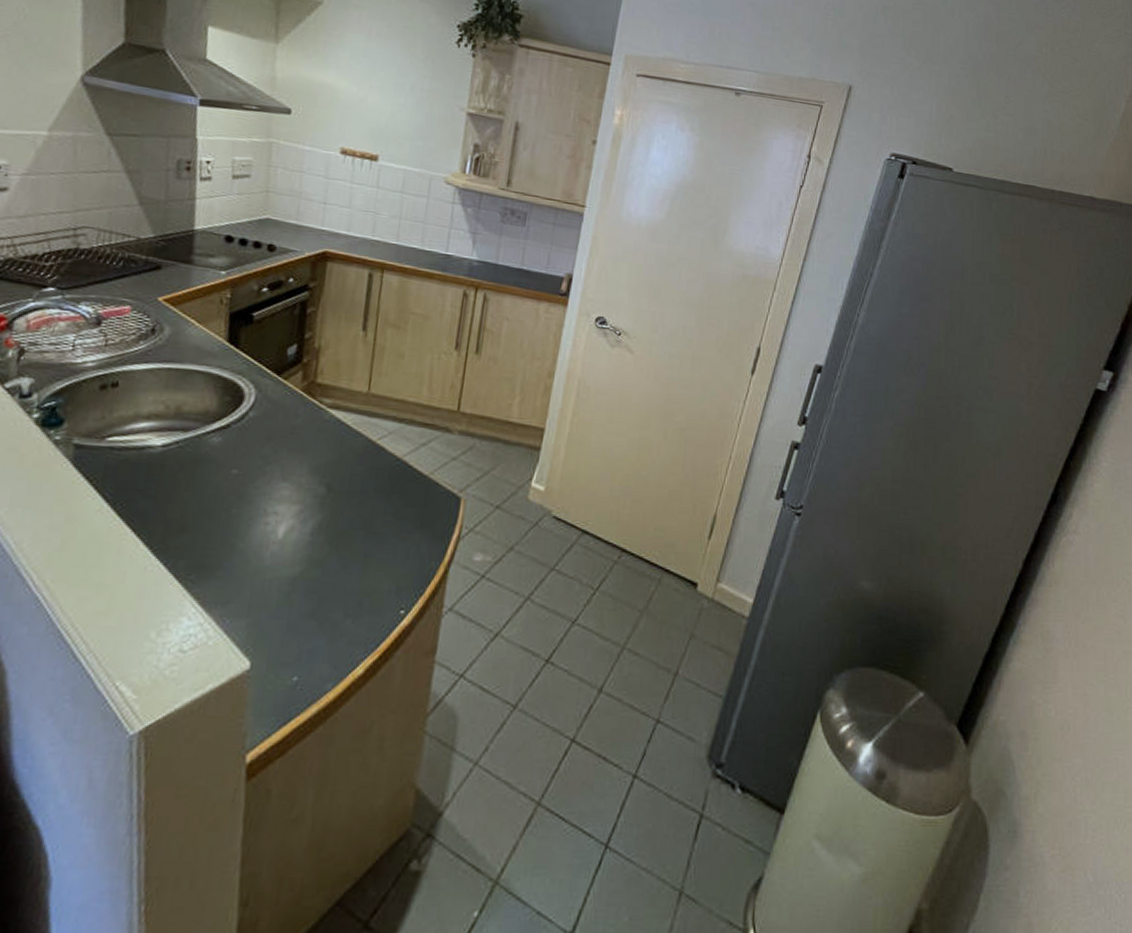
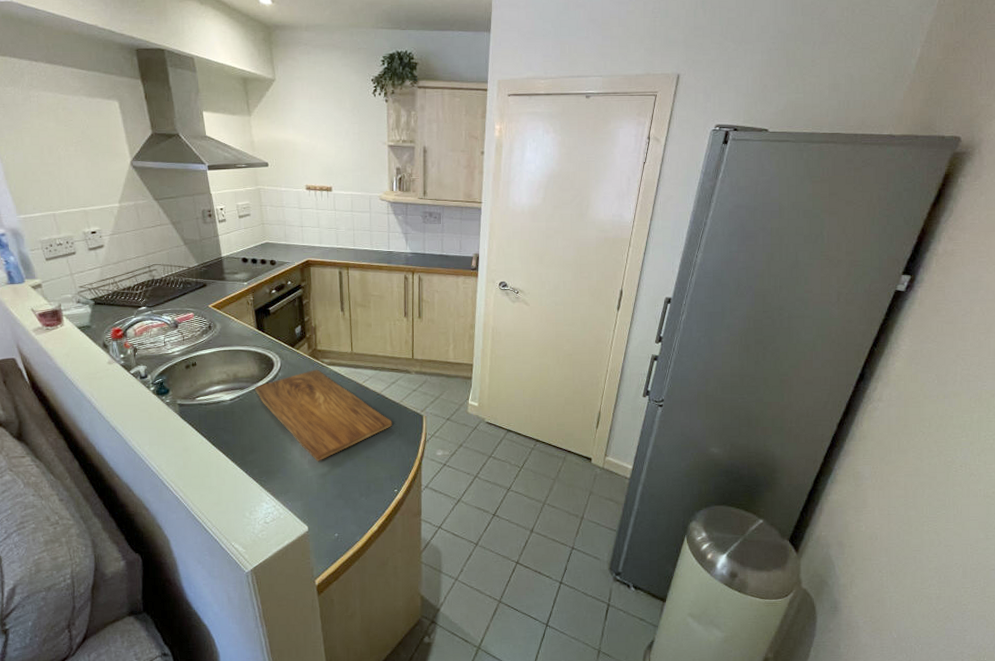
cutting board: none [206,412,414,556] -> present [255,369,392,461]

